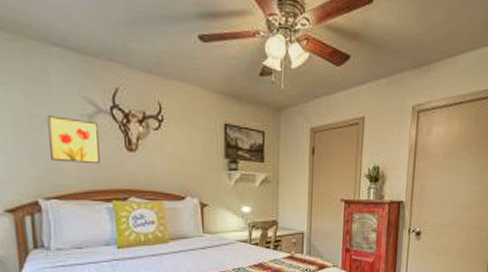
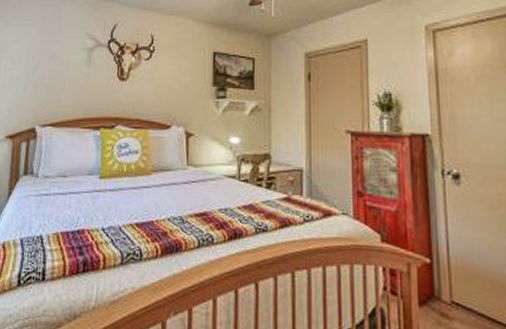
wall art: present [47,115,100,165] -> none [52,50,97,93]

